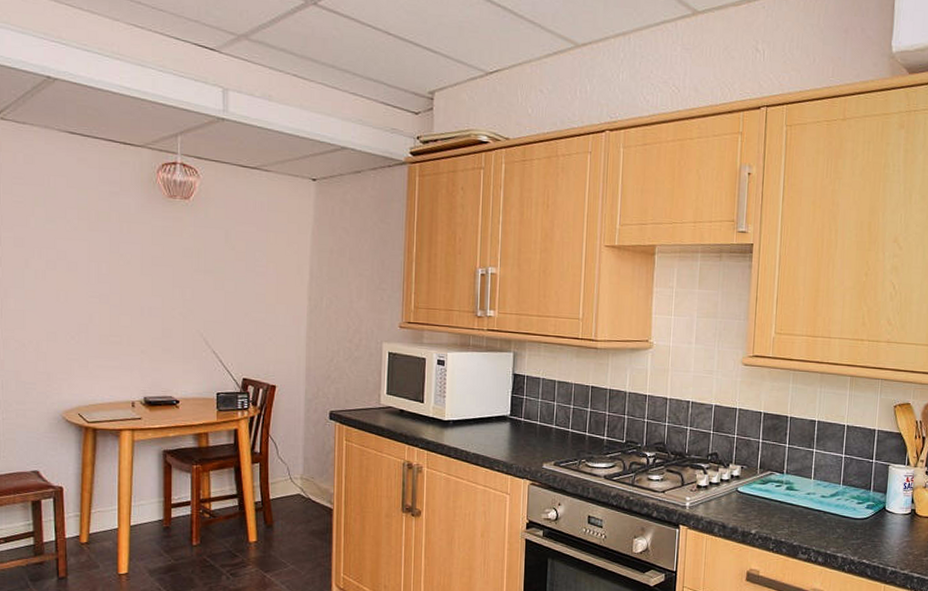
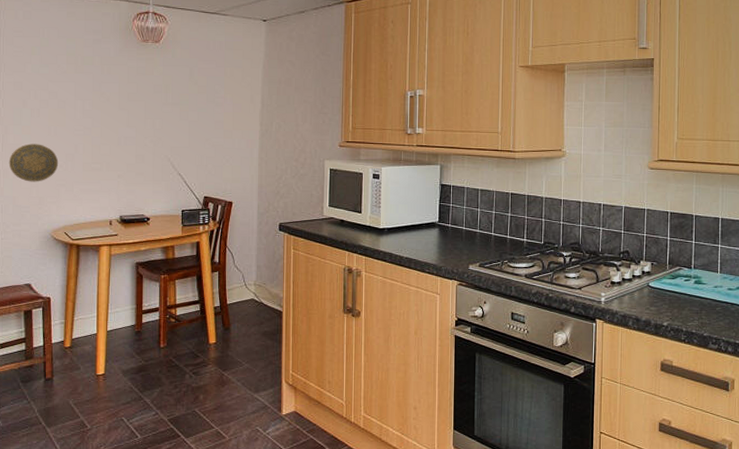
decorative plate: none [9,310,70,355] -> present [8,144,59,182]

